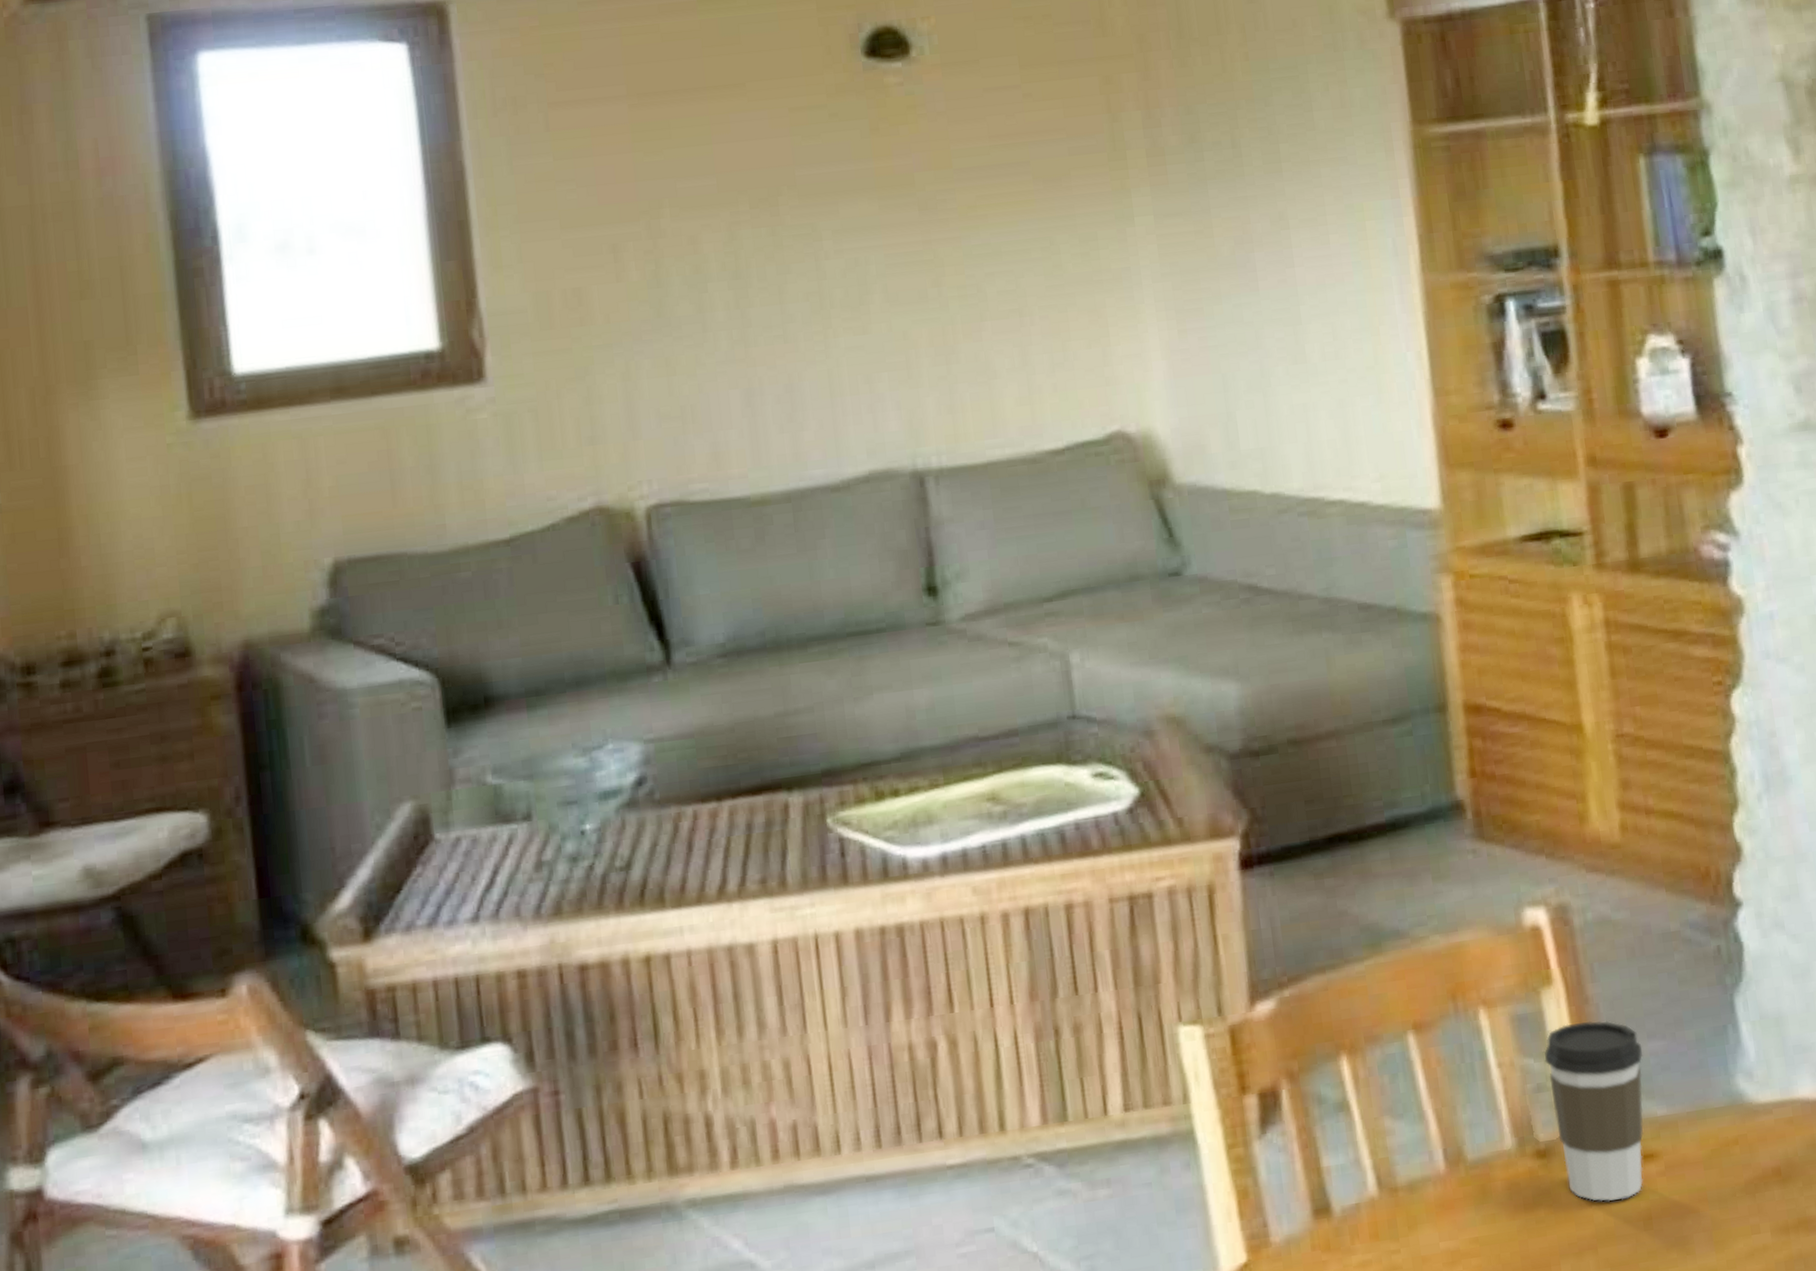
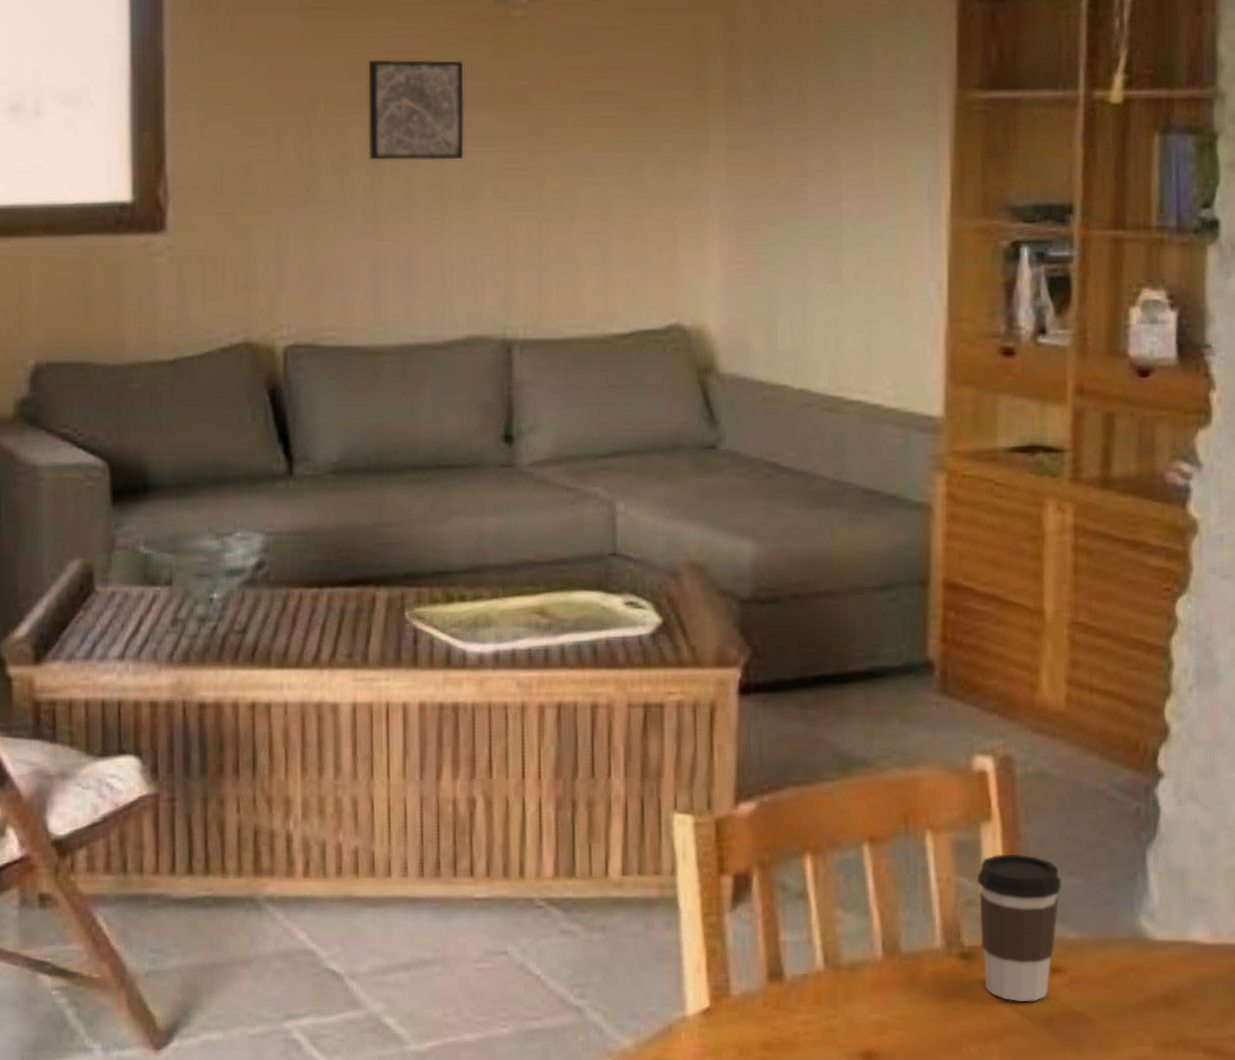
wall art: none [718,141,844,270] -> present [367,59,465,161]

